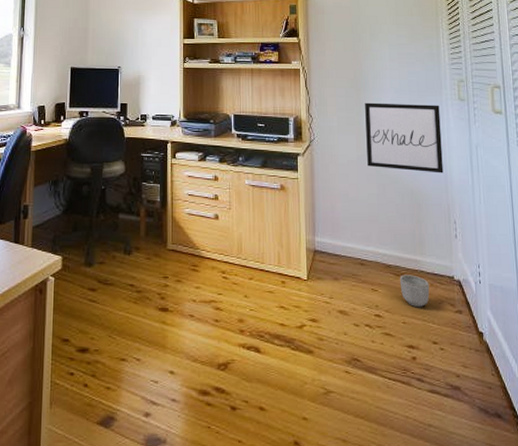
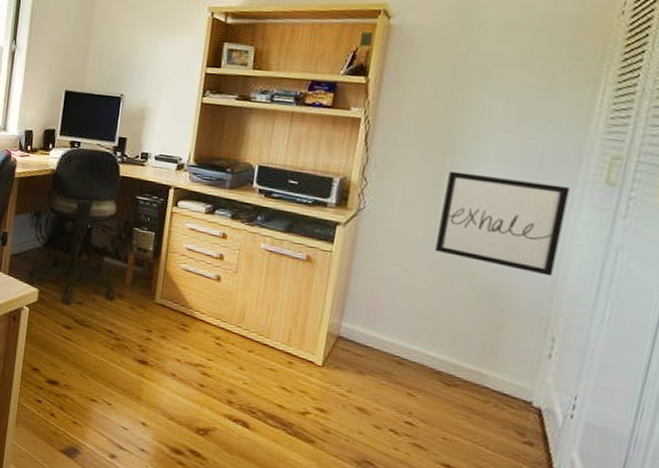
planter: present [399,275,430,308] -> none [448,385,493,428]

